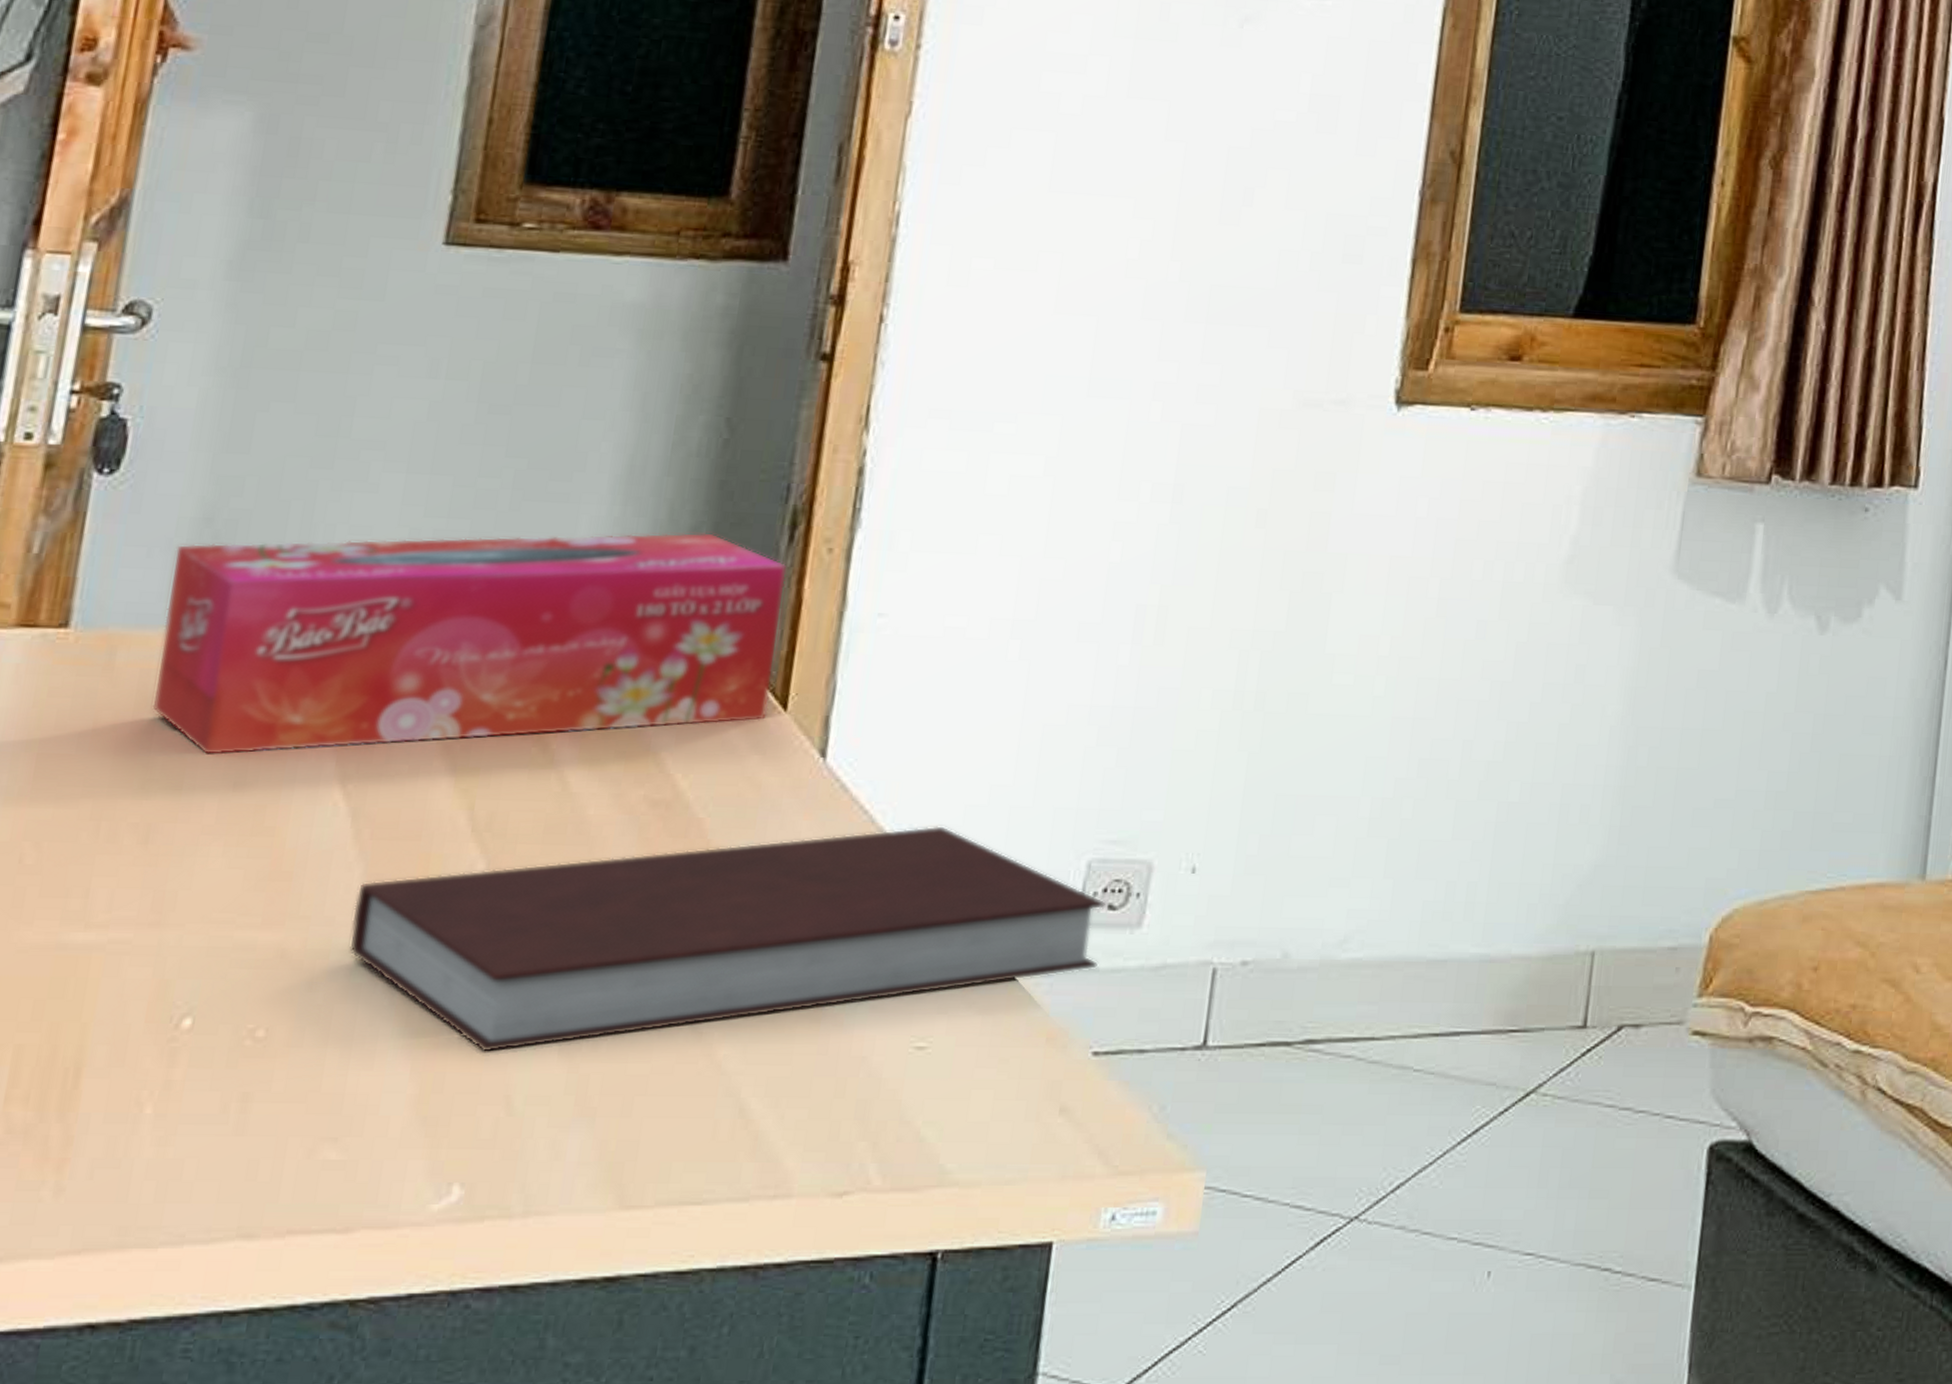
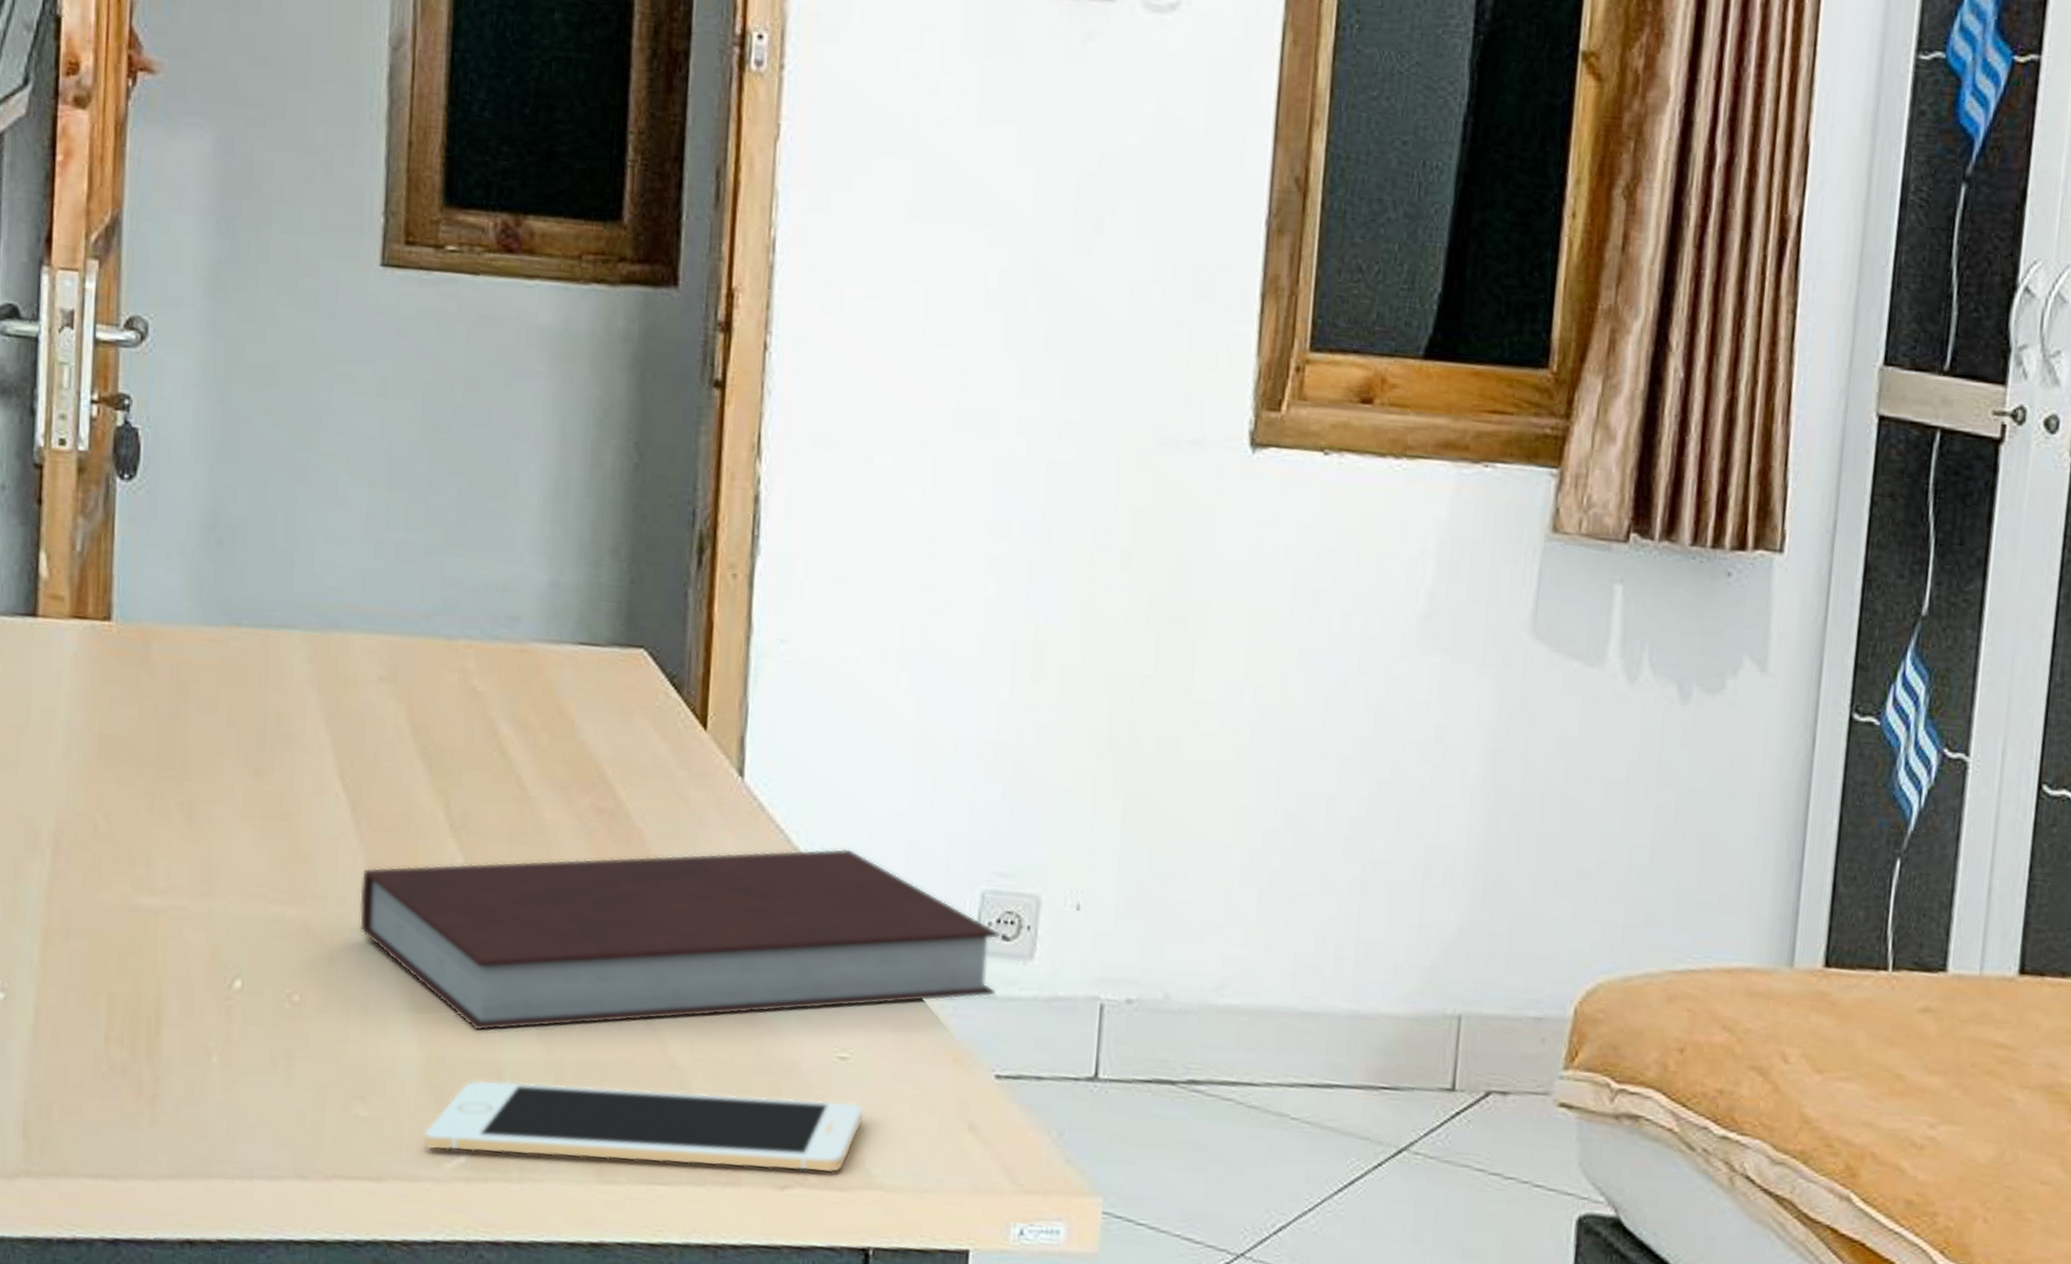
tissue box: present [152,532,787,756] -> none [183,547,698,745]
cell phone: none [406,1094,941,1191] -> present [423,1080,864,1173]

